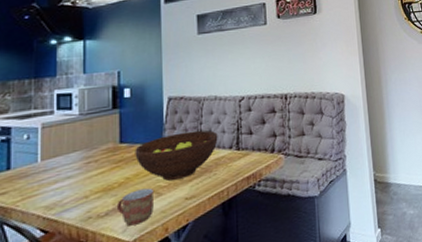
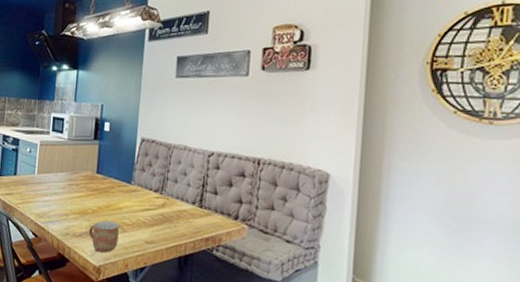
fruit bowl: present [135,130,218,181] -> none [107,175,183,222]

